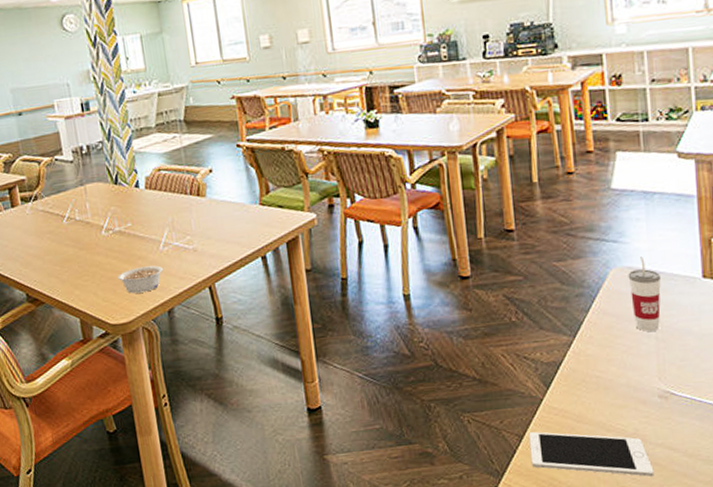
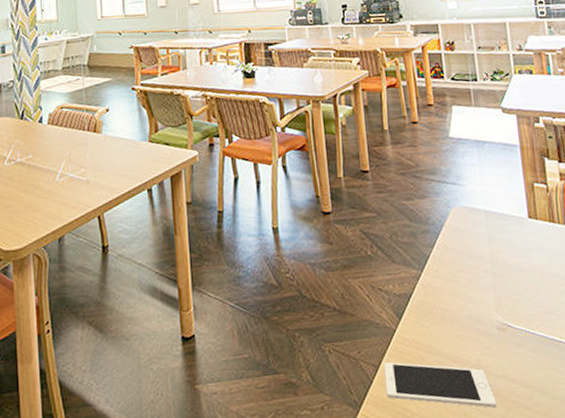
legume: present [117,265,163,294] -> none [14,195,57,221]
cup: present [628,256,662,332] -> none [466,198,495,267]

